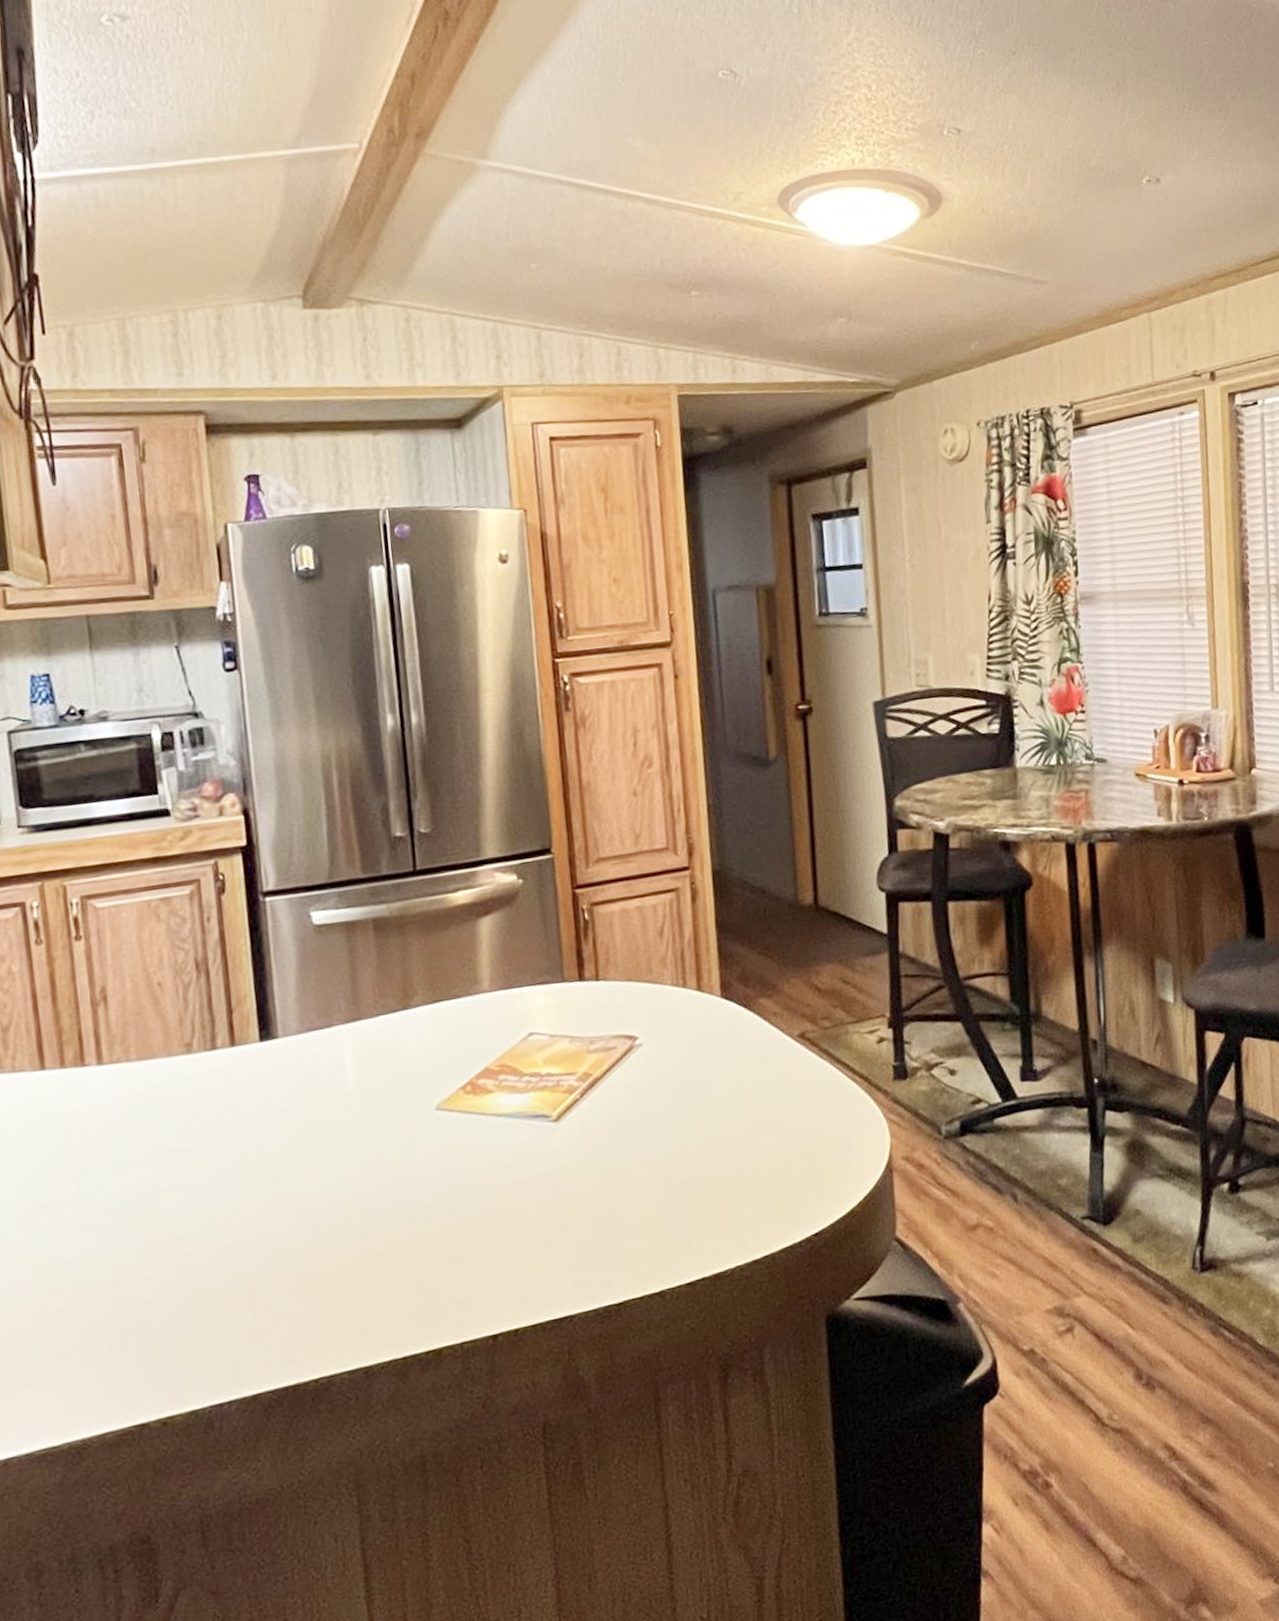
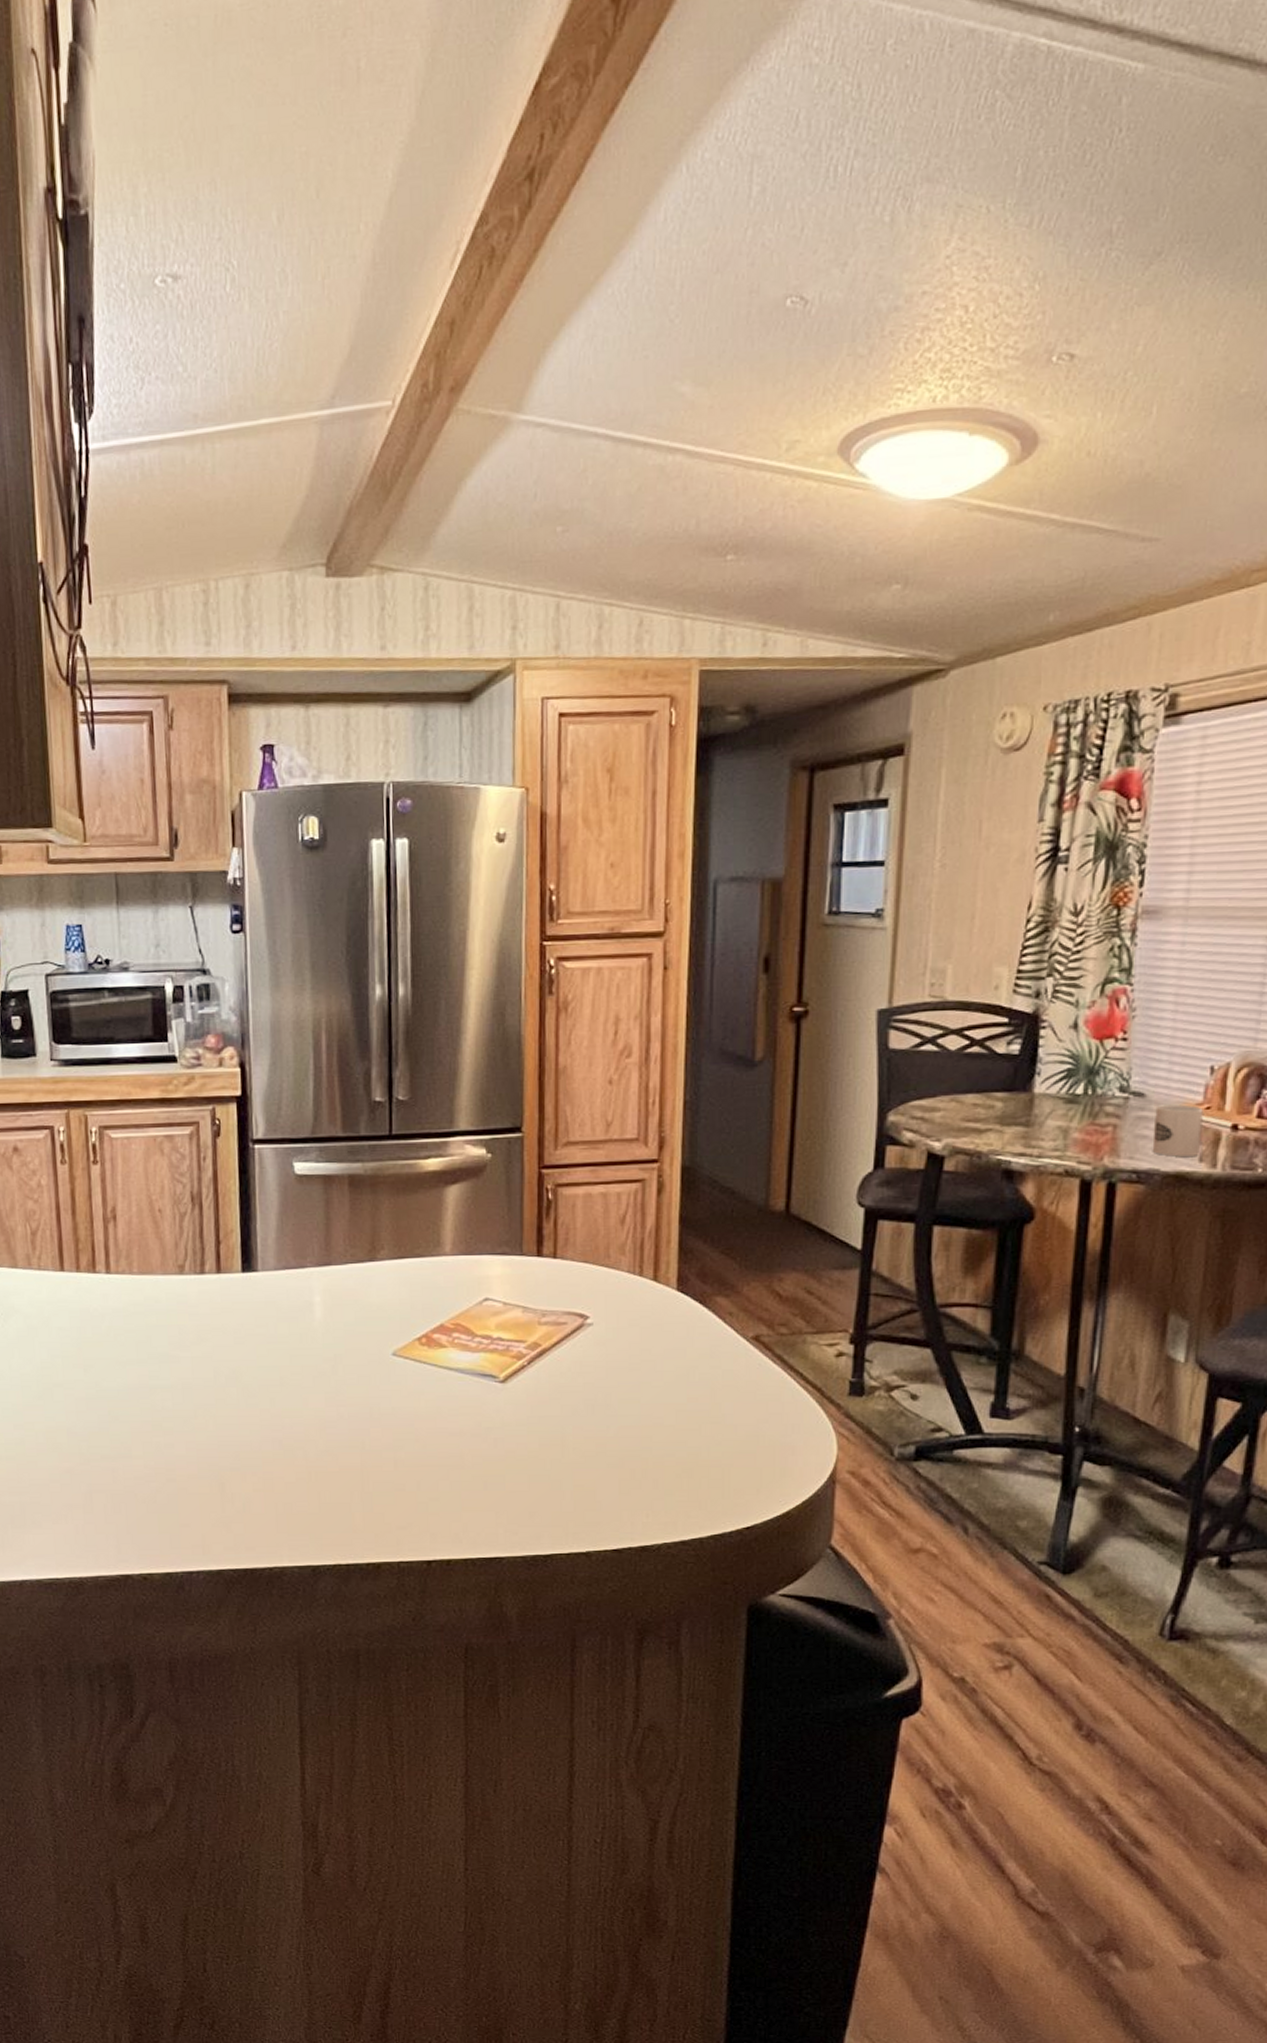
mug: none [1116,766,1157,814] -> present [1152,1104,1203,1157]

